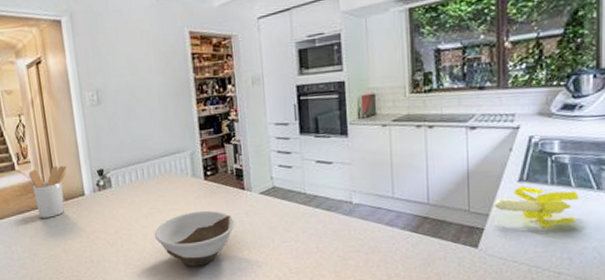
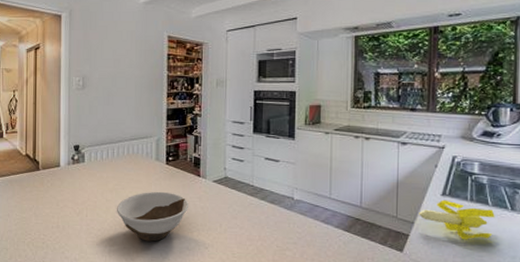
utensil holder: present [28,165,67,218] -> none [14,138,48,183]

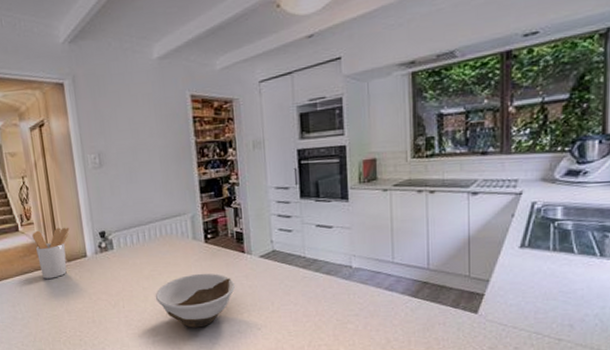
utensil holder: none [14,138,48,183] -> present [32,227,70,279]
banana: present [419,199,495,240] -> none [494,252,582,294]

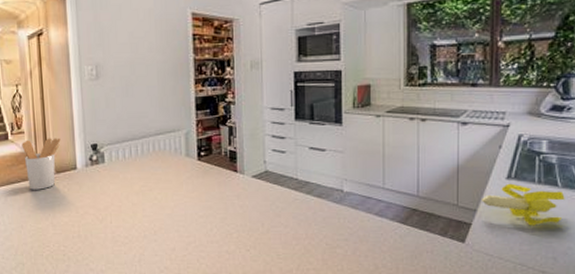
bowl: present [155,273,235,328] -> none [144,191,226,247]
banana: none [494,252,582,294] -> present [482,183,565,226]

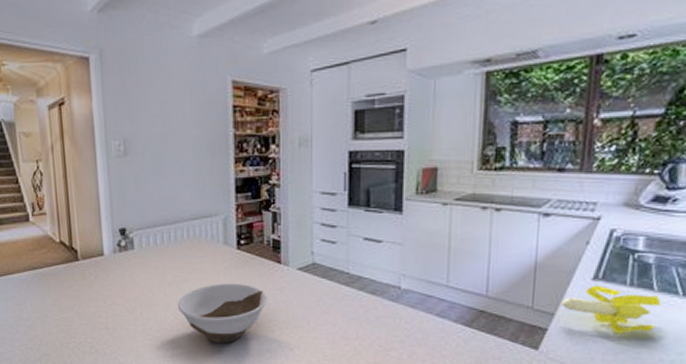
utensil holder: present [22,138,61,190] -> none [44,220,86,277]
bowl: none [144,191,226,247] -> present [177,283,267,343]

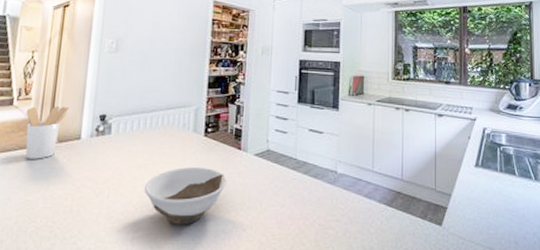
utensil holder: none [44,220,86,277] -> present [25,106,69,159]
banana: present [561,285,661,334] -> none [455,171,522,211]

